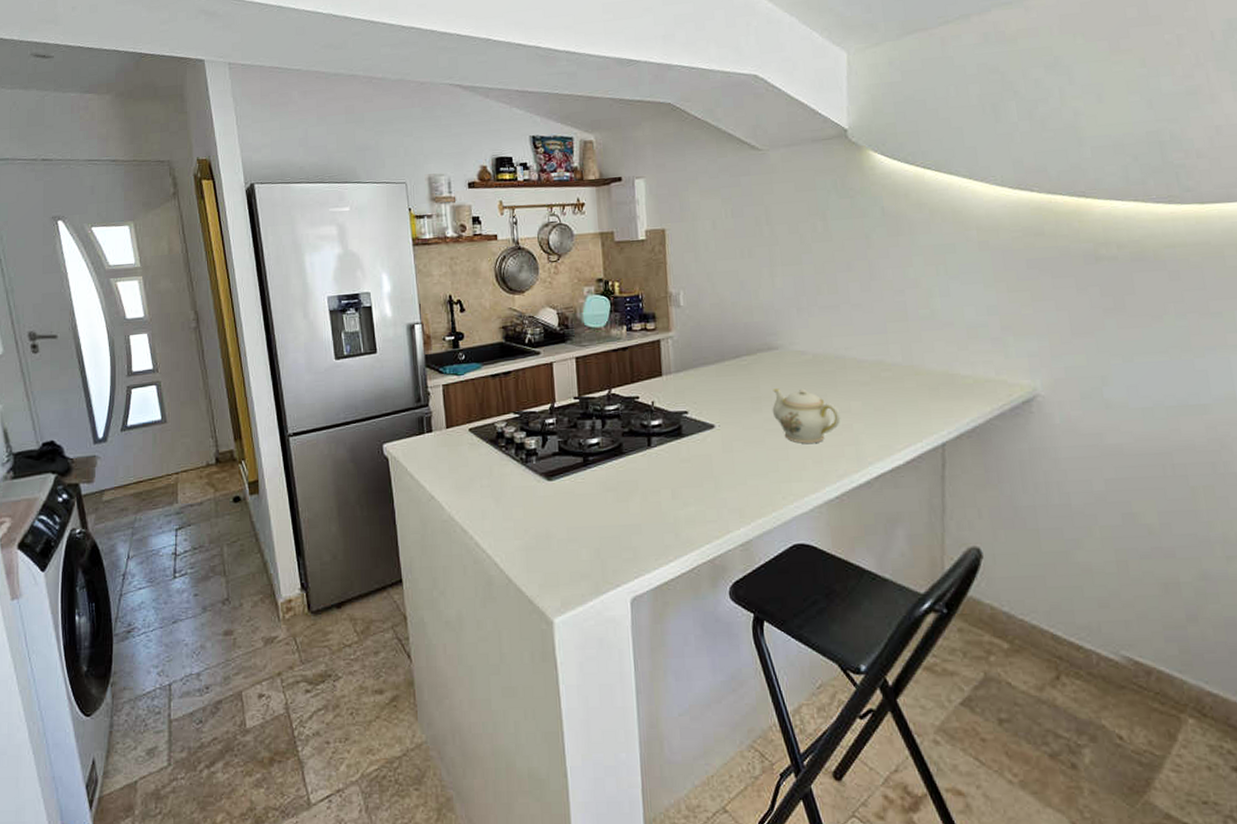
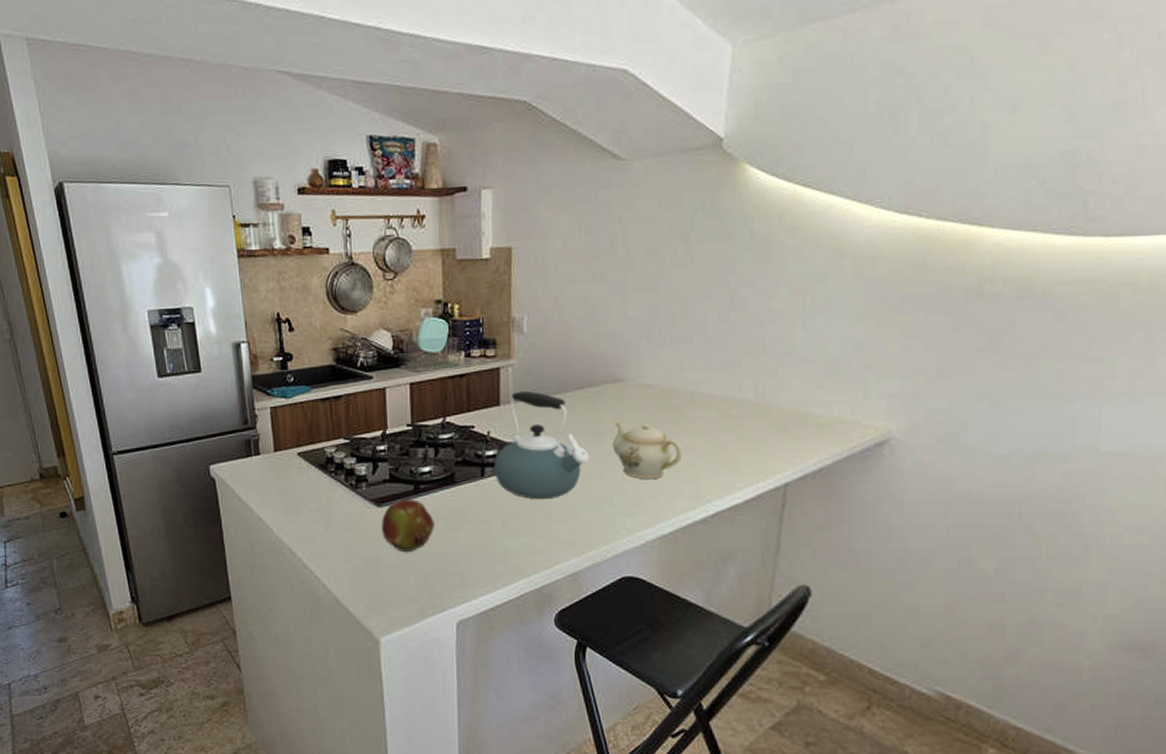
fruit: none [551,471,605,527] -> present [381,498,435,553]
kettle: none [660,361,752,468] -> present [494,390,589,500]

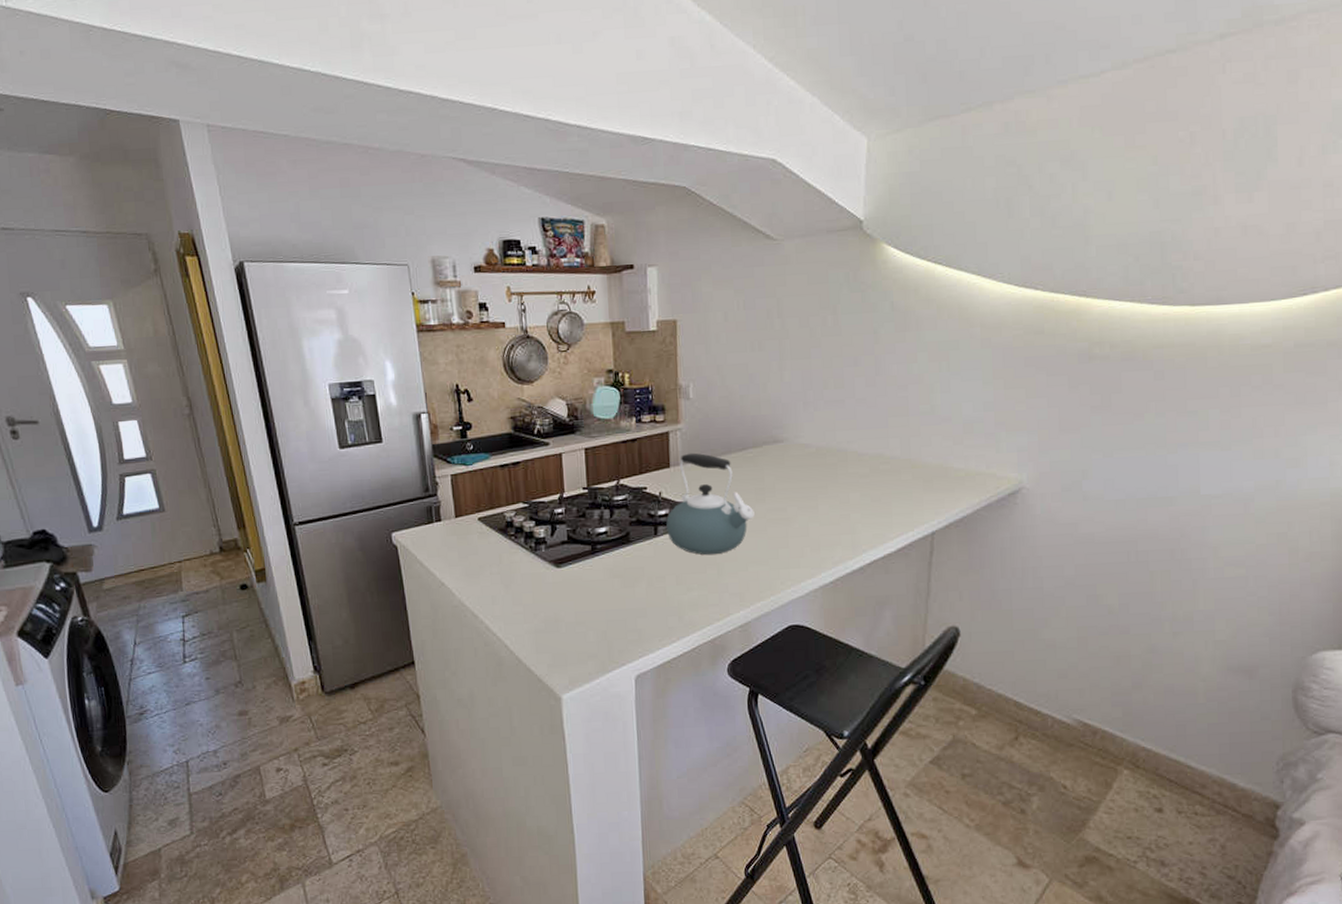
fruit: present [381,498,435,553] -> none [560,558,612,611]
teapot: present [612,422,683,480] -> none [775,480,840,533]

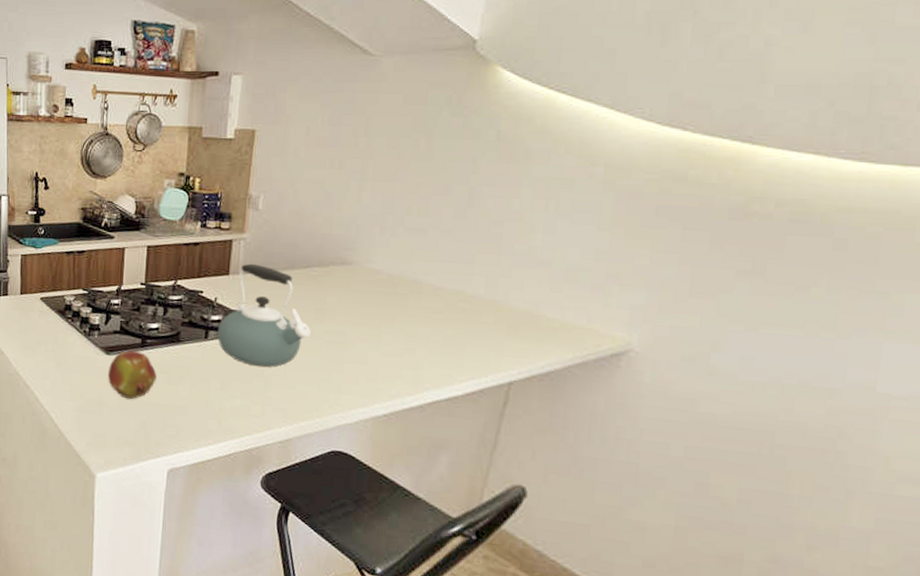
fruit: none [560,558,612,611] -> present [107,350,157,400]

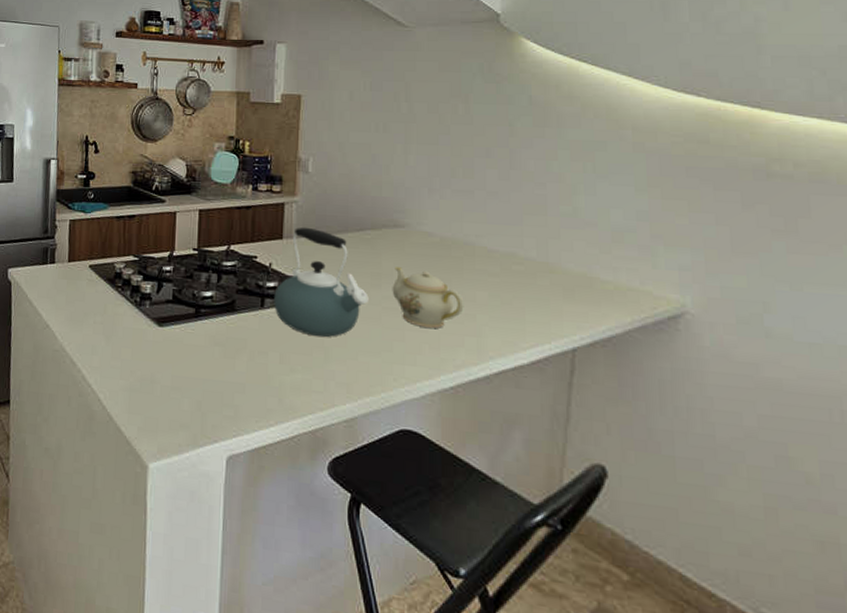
fruit: present [107,350,157,400] -> none [160,321,212,376]
teapot: none [334,303,405,362] -> present [392,267,464,329]

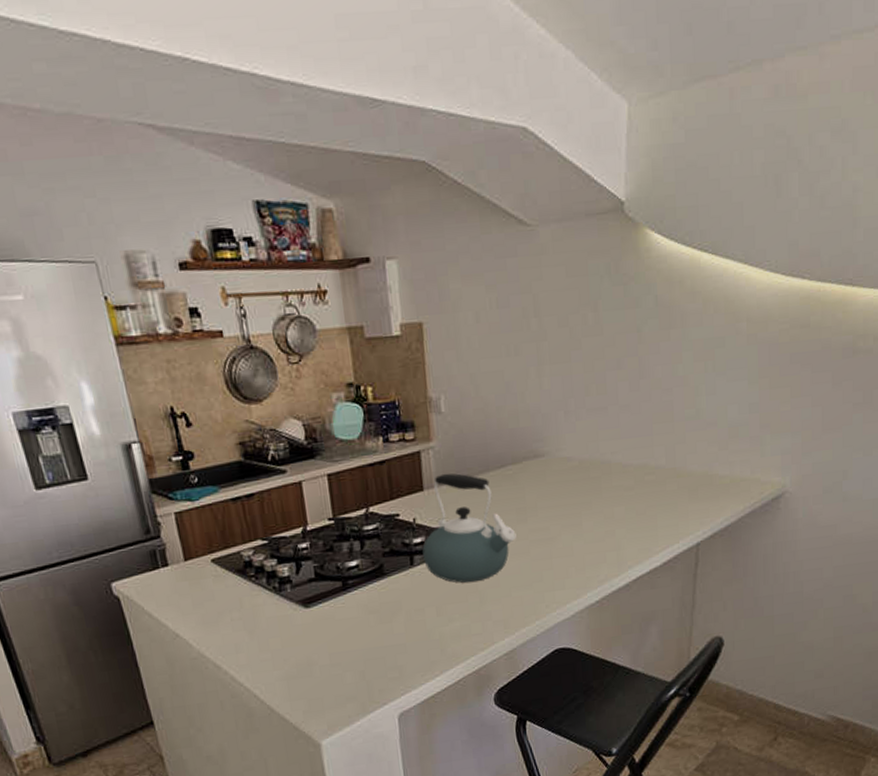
teapot: present [392,267,464,329] -> none [537,496,604,553]

